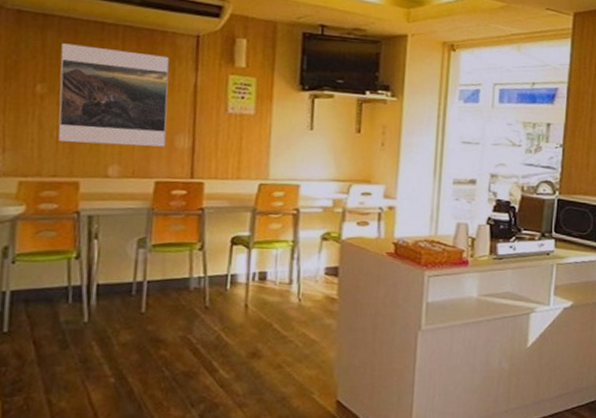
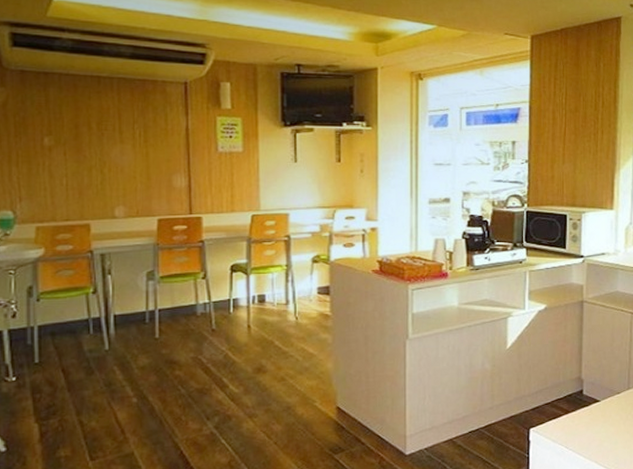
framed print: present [58,43,169,147] -> none [63,98,165,188]

